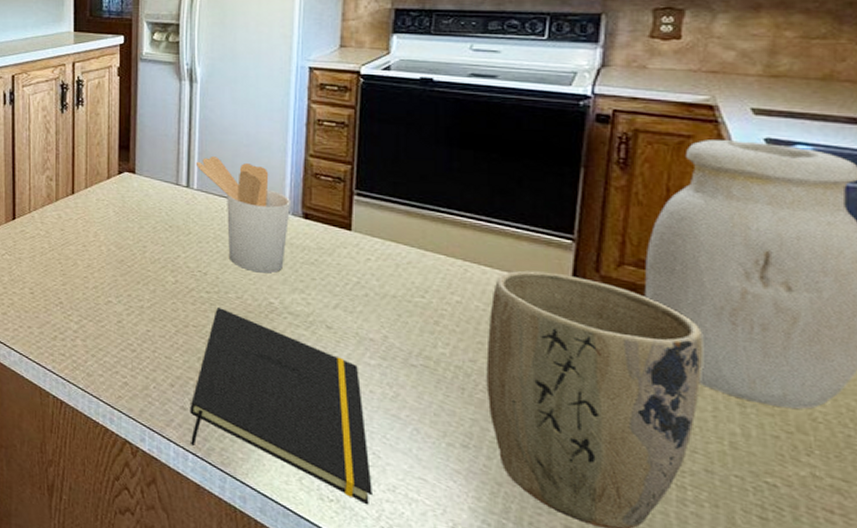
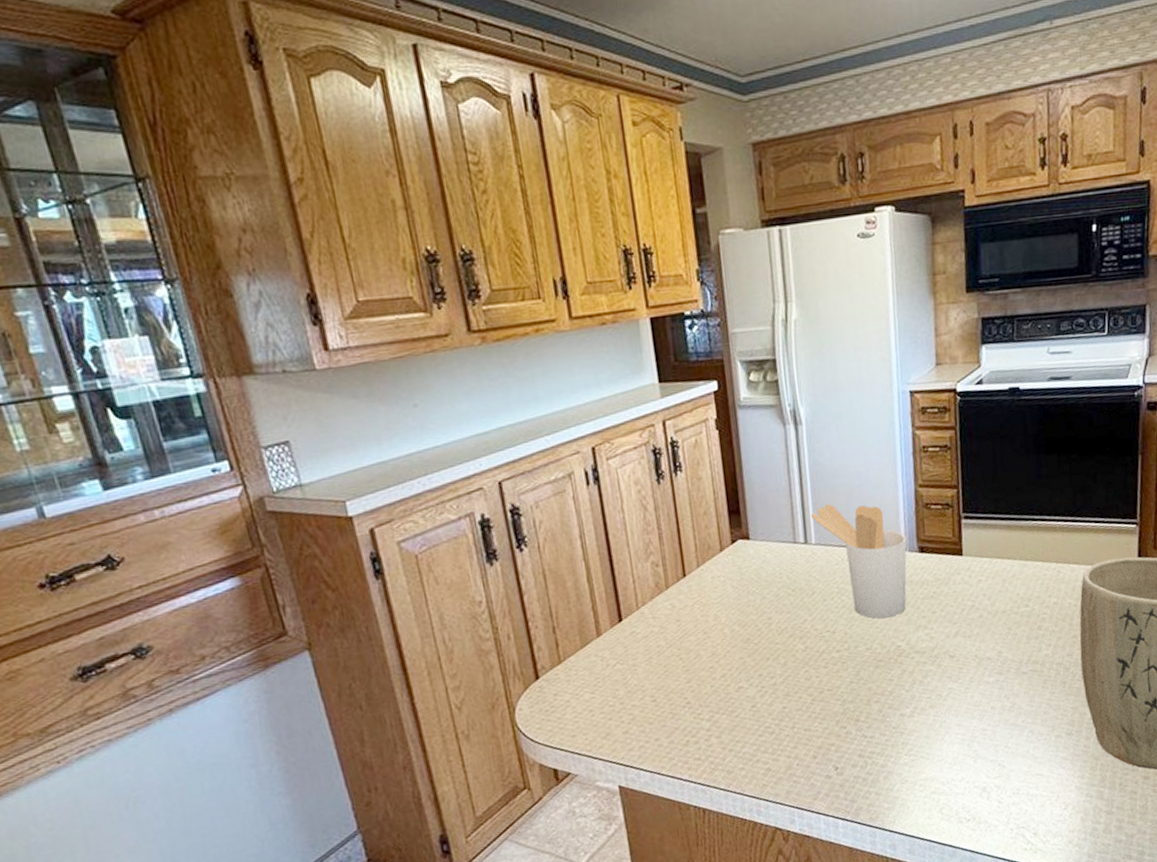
notepad: present [190,307,372,505] -> none [834,664,1001,814]

